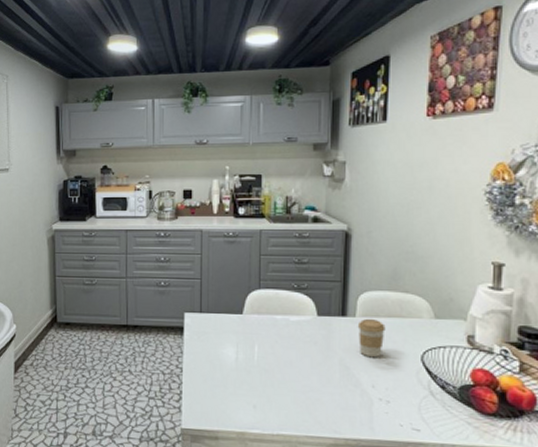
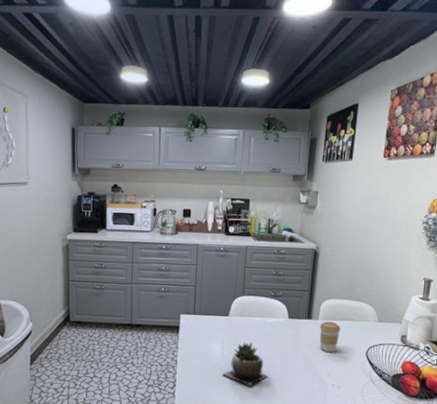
succulent plant: none [238,344,295,399] -> present [222,341,268,385]

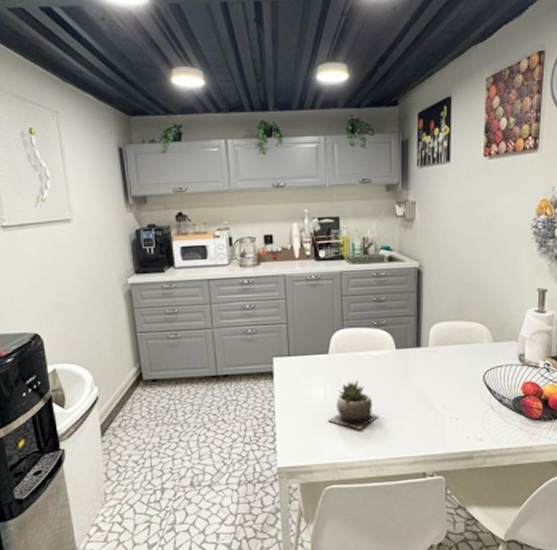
coffee cup: present [319,321,341,352] -> none [430,347,454,381]

